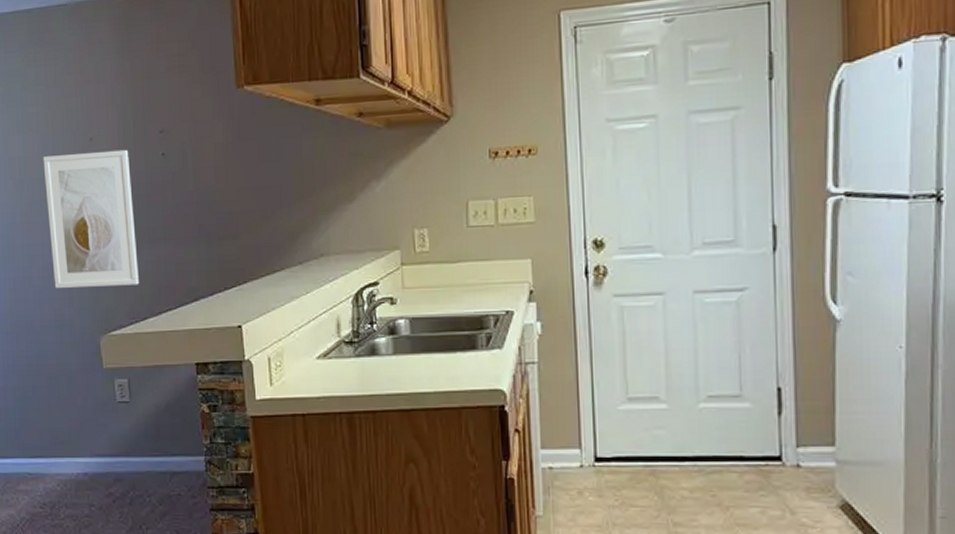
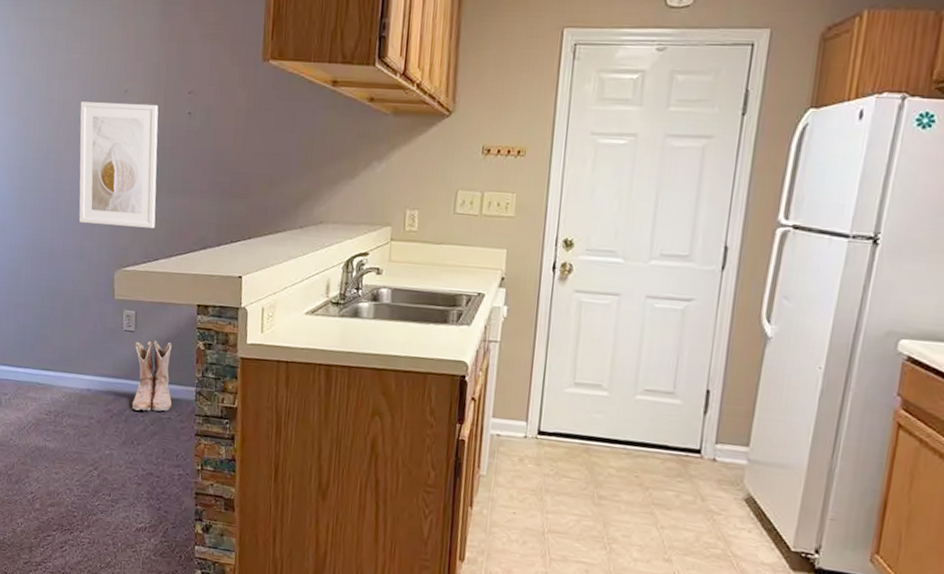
boots: none [131,410,181,491] -> present [131,341,172,412]

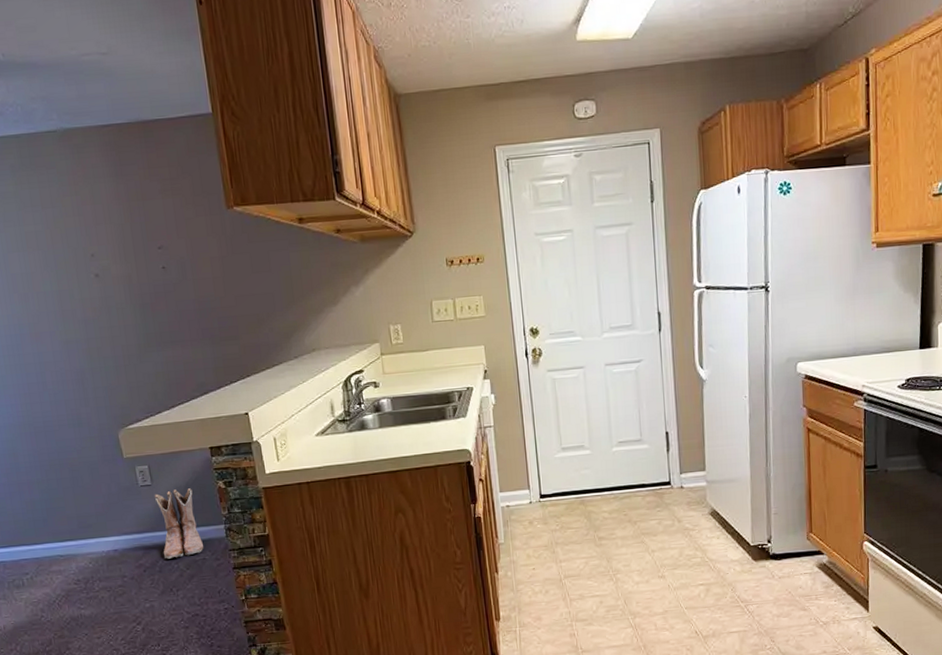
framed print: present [79,101,159,229] -> none [46,264,151,391]

